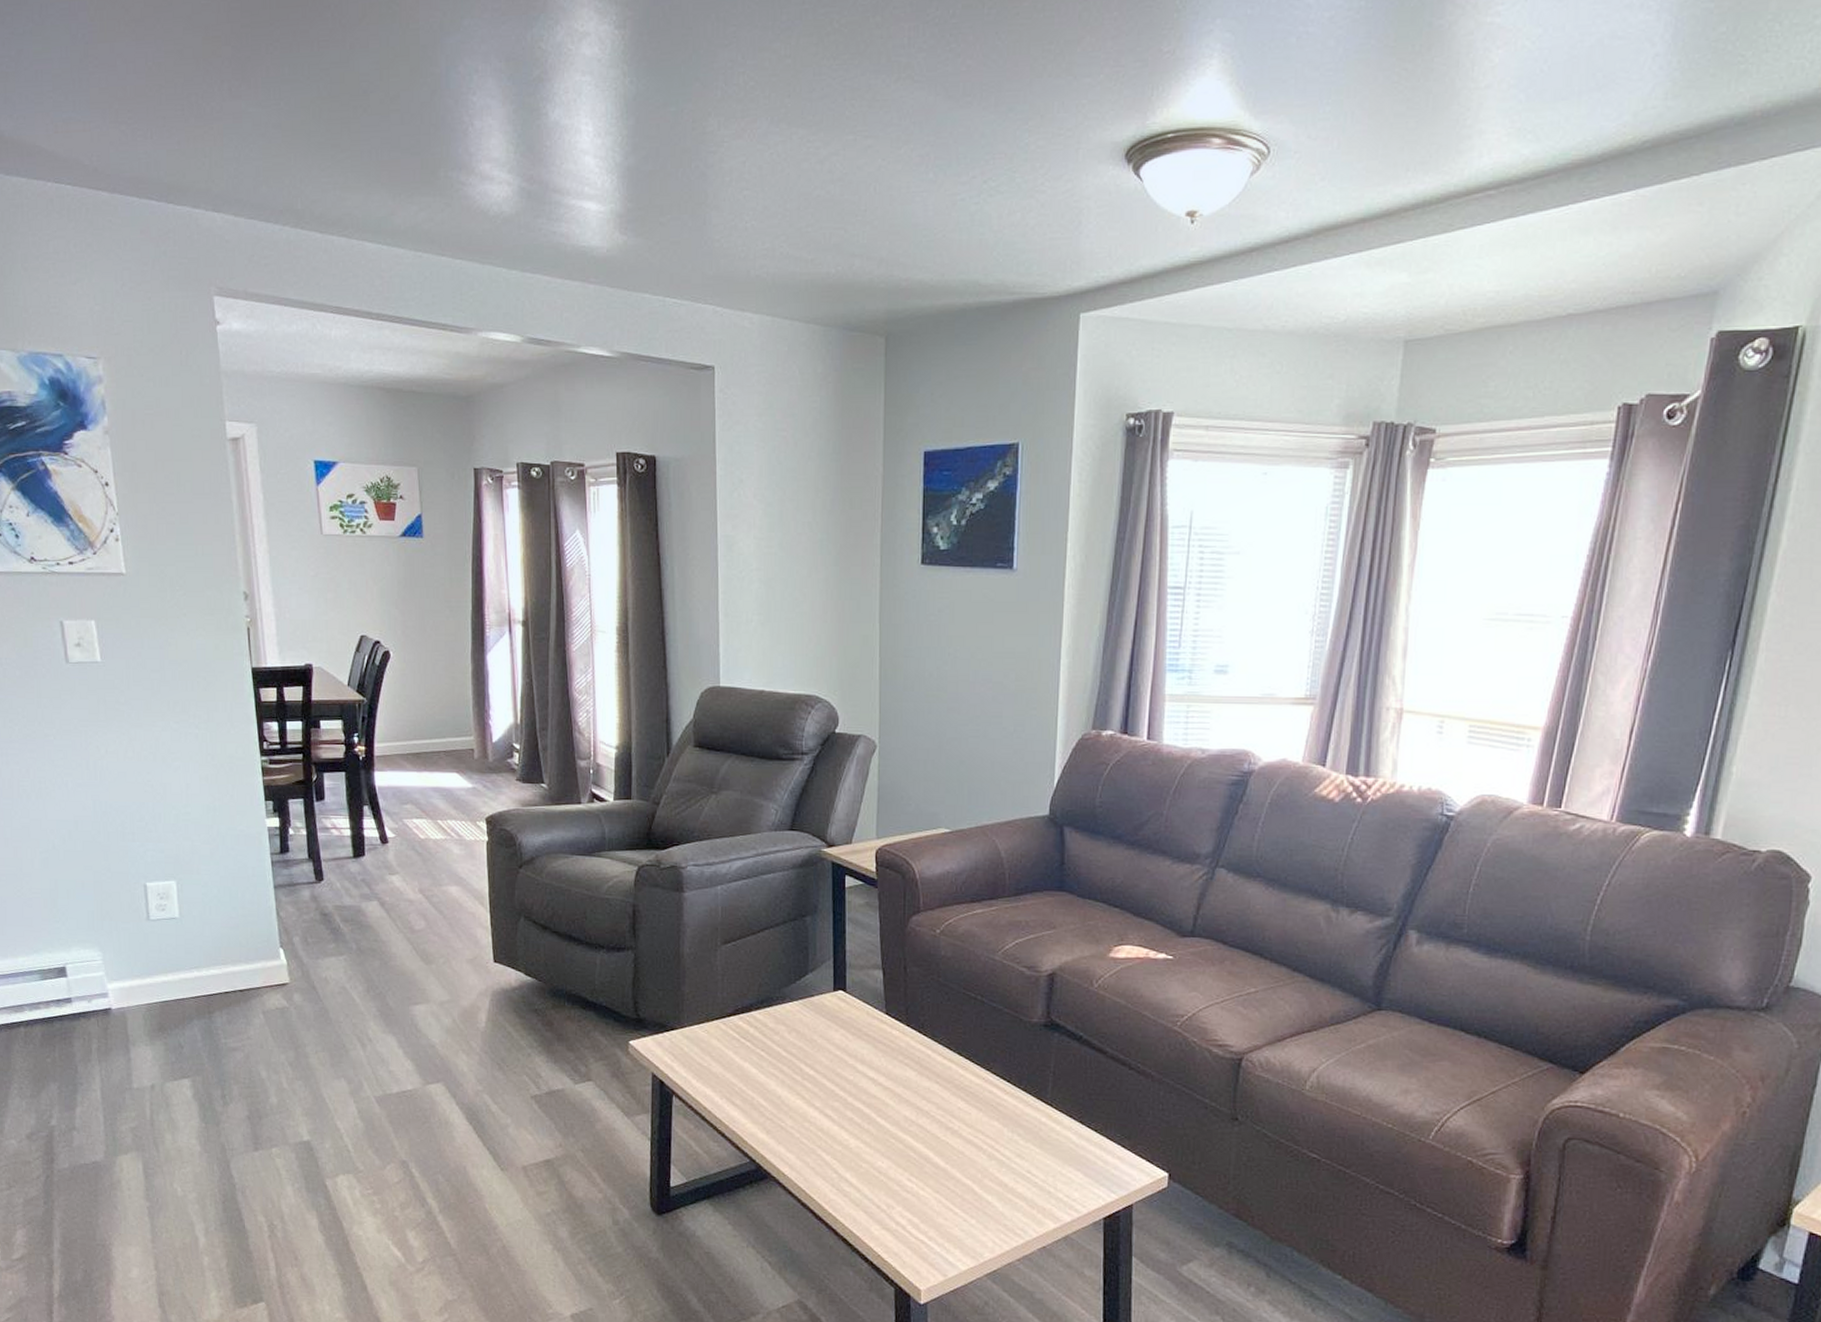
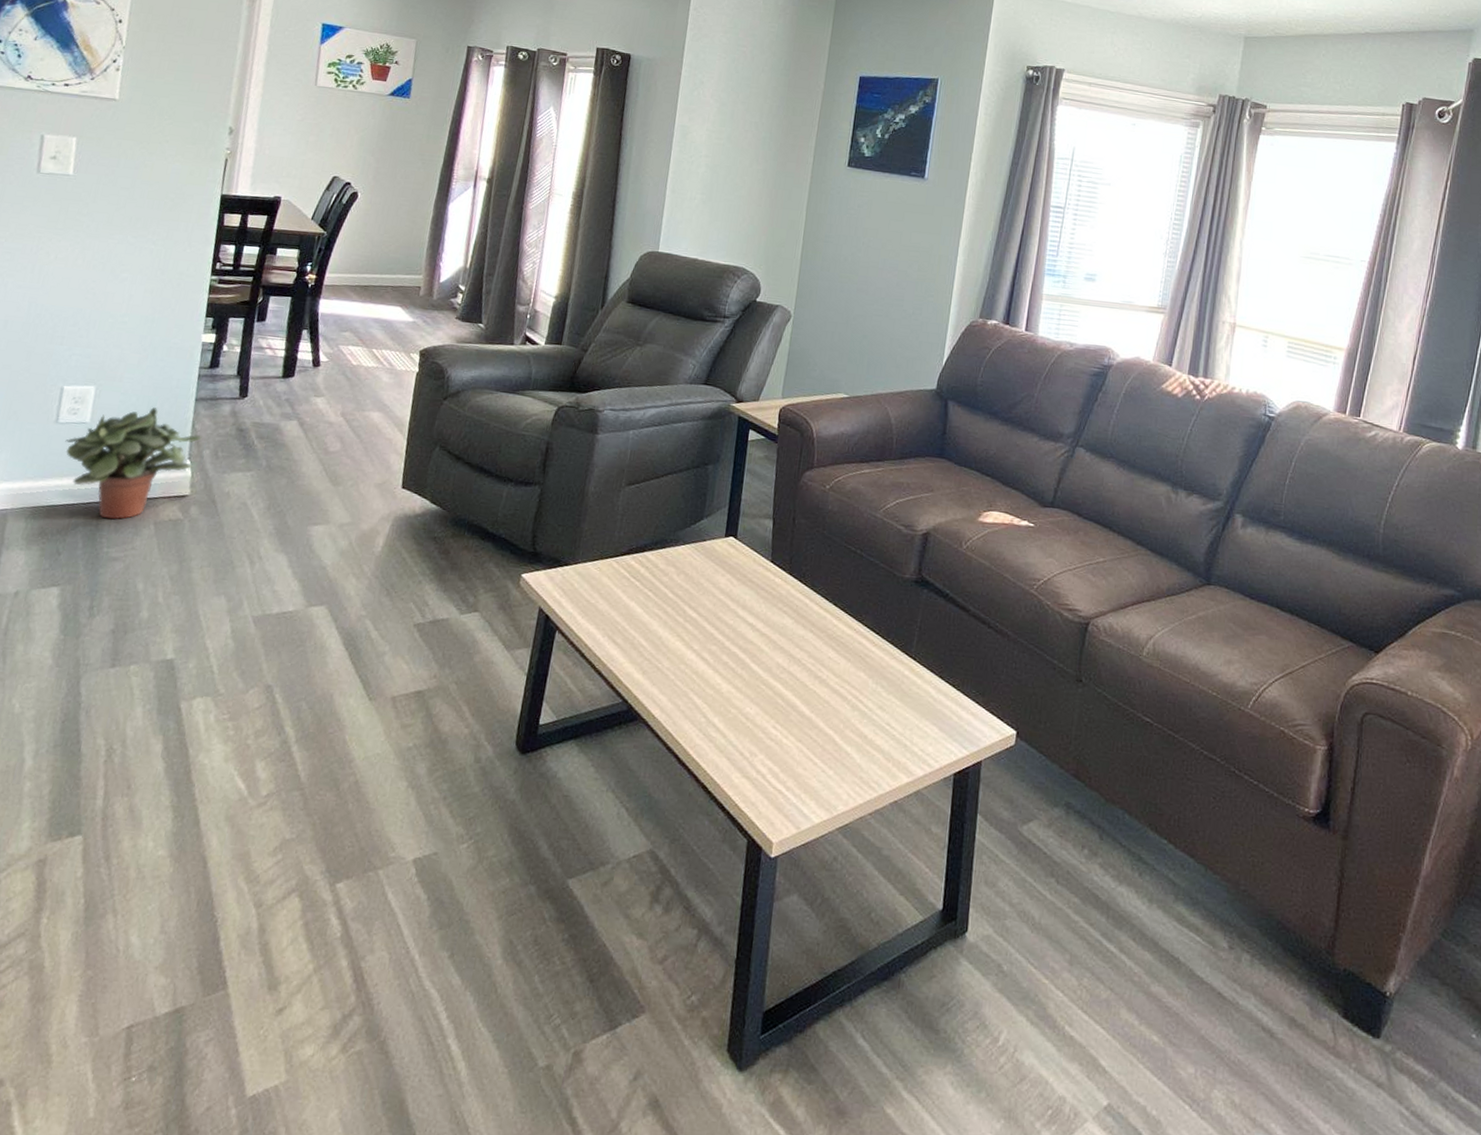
potted plant: none [161,898,289,1011] -> present [65,407,202,520]

